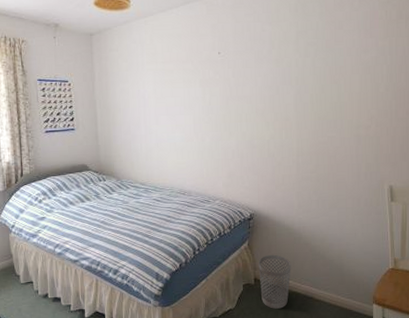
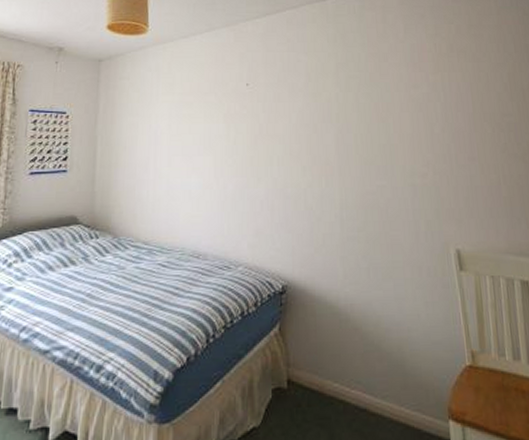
wastebasket: present [258,254,291,309] -> none [293,344,337,427]

